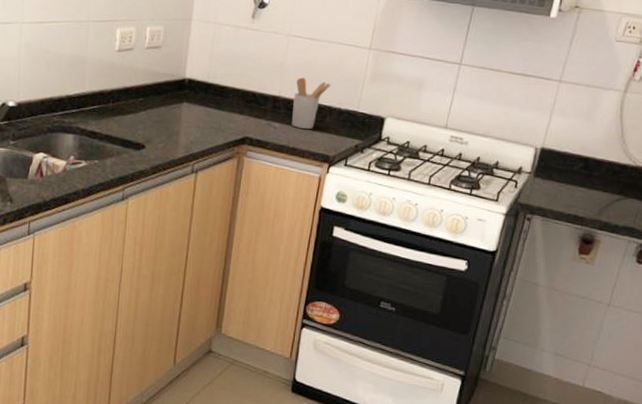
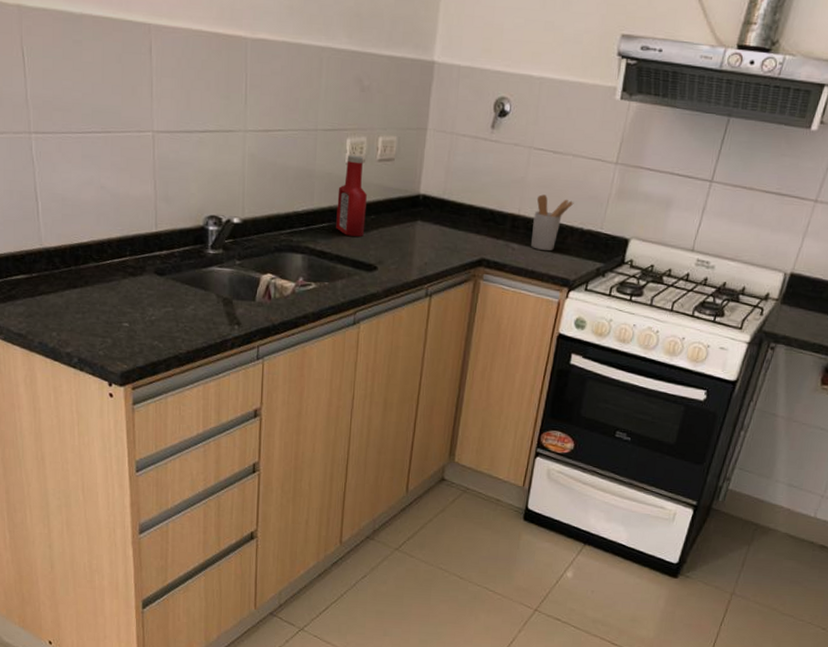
ketchup bottle: none [106,43,136,118] -> present [336,155,367,237]

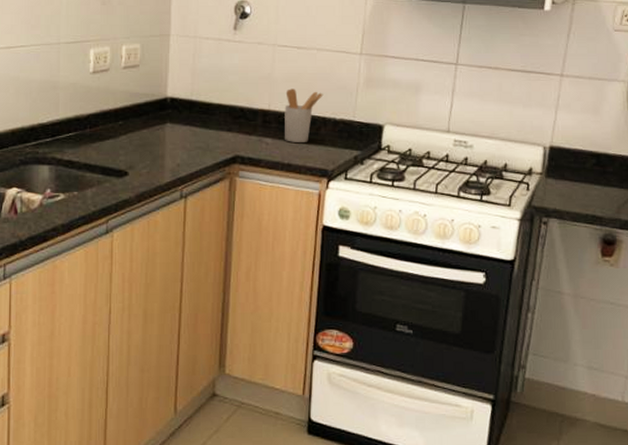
ketchup bottle: present [336,155,367,237] -> none [83,64,113,143]

